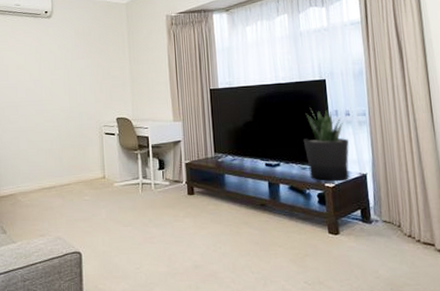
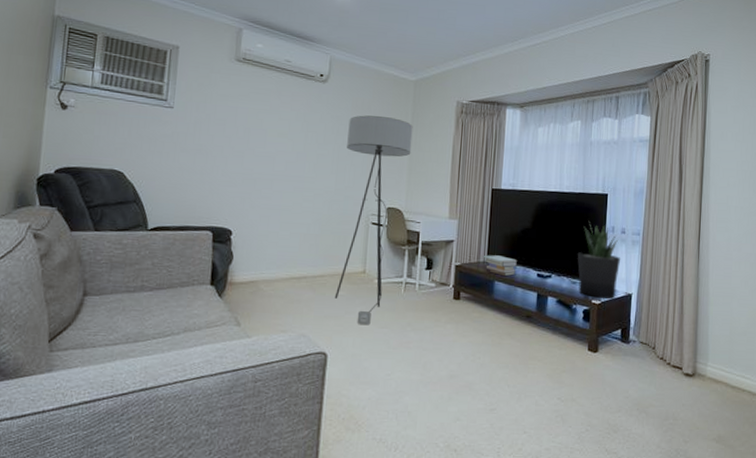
floor lamp: none [74,38,131,225] -> present [334,115,413,326]
books: none [211,150,244,169] -> present [484,255,517,277]

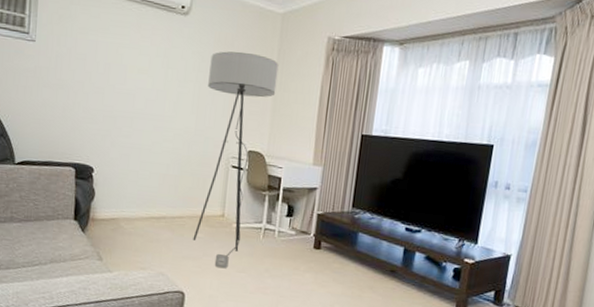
books: present [484,255,517,277] -> none [348,205,384,229]
planter: present [577,222,621,299] -> none [450,175,502,259]

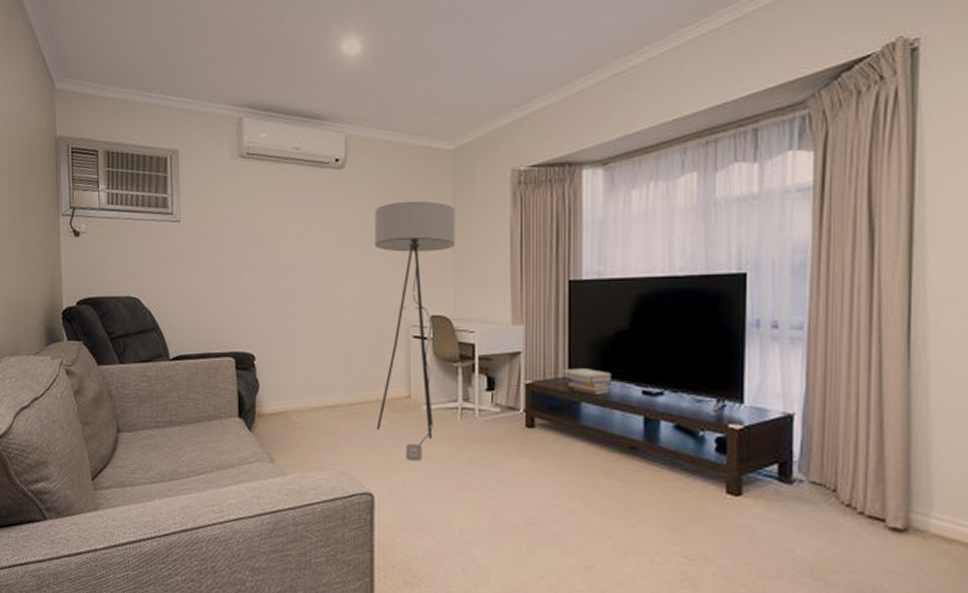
books: none [348,205,384,229] -> present [564,368,611,396]

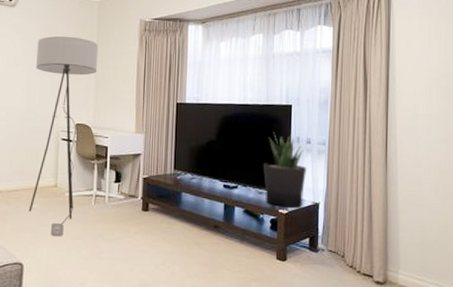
books: present [564,368,611,396] -> none [171,167,203,188]
planter: none [702,315,773,423] -> present [263,133,307,209]

